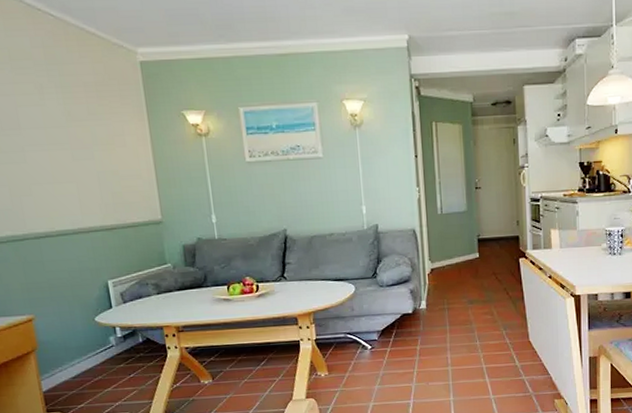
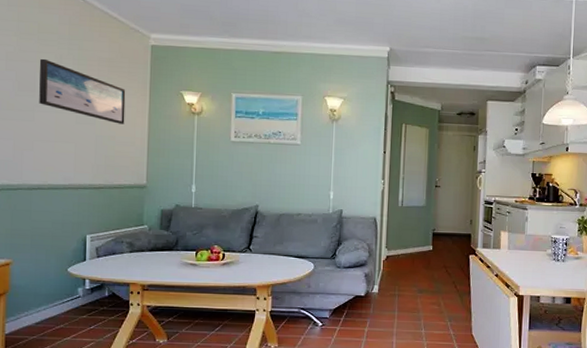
wall art: none [17,90,126,156] -> present [39,58,126,124]

